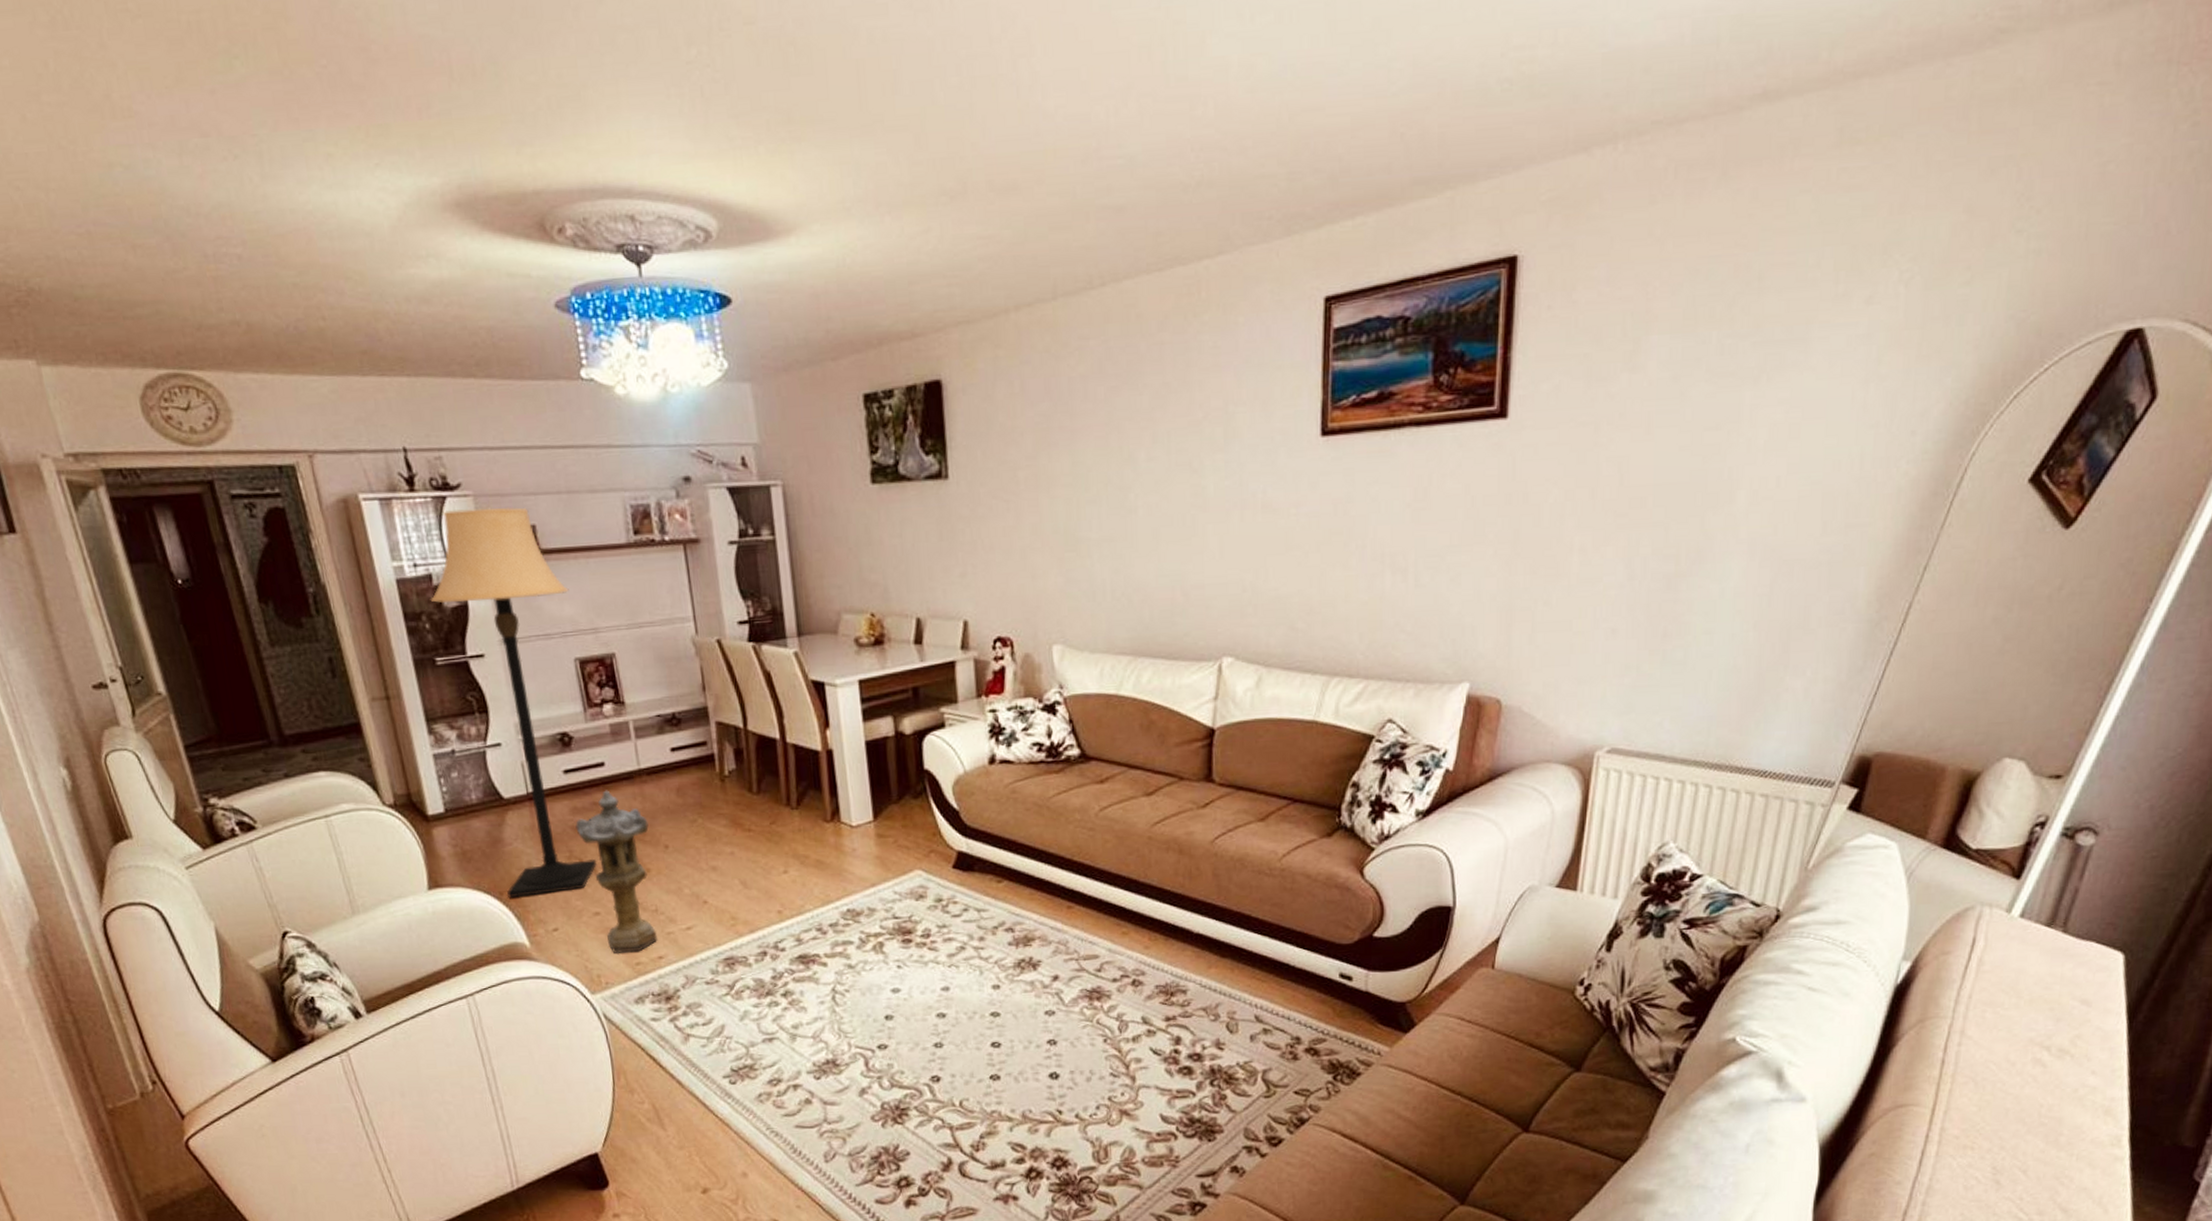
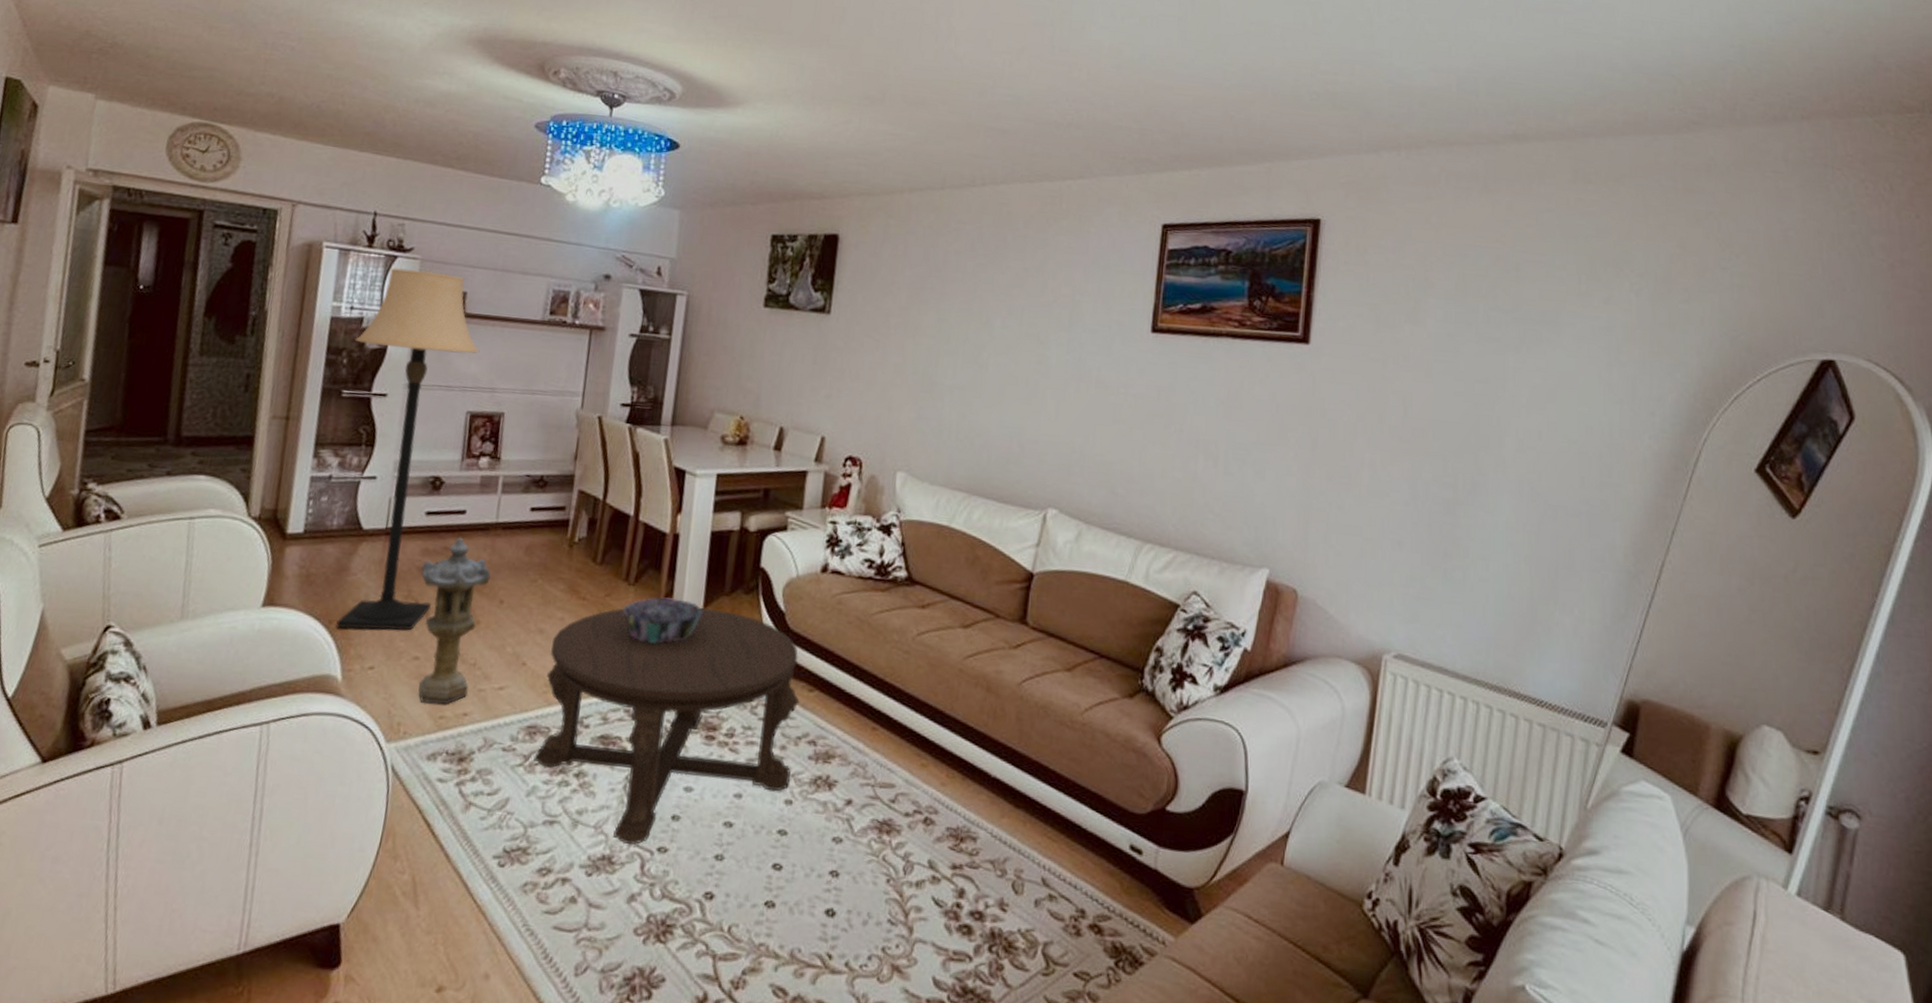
coffee table: none [728,818,994,1048] -> present [533,608,800,845]
decorative bowl: none [792,814,875,863] -> present [623,597,704,644]

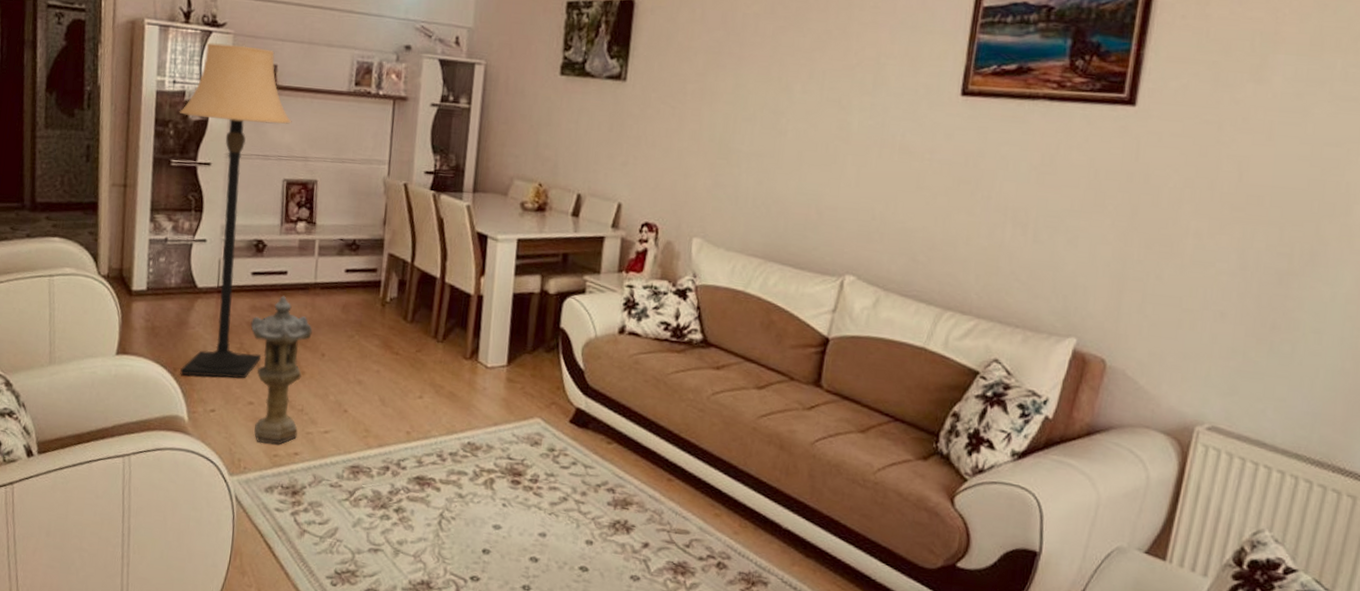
coffee table: present [533,608,800,845] -> none [357,363,599,573]
decorative bowl: present [623,597,704,644] -> none [433,353,508,397]

